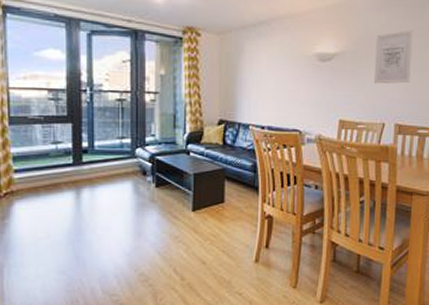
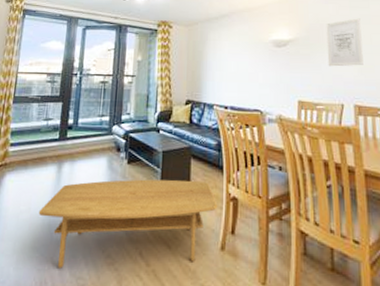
coffee table: none [59,202,253,288] -> present [38,179,218,269]

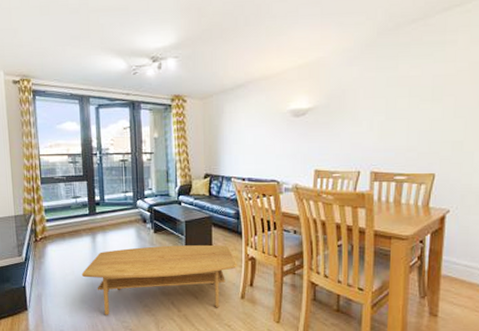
wall art: present [326,18,364,67] -> none [347,80,386,135]

